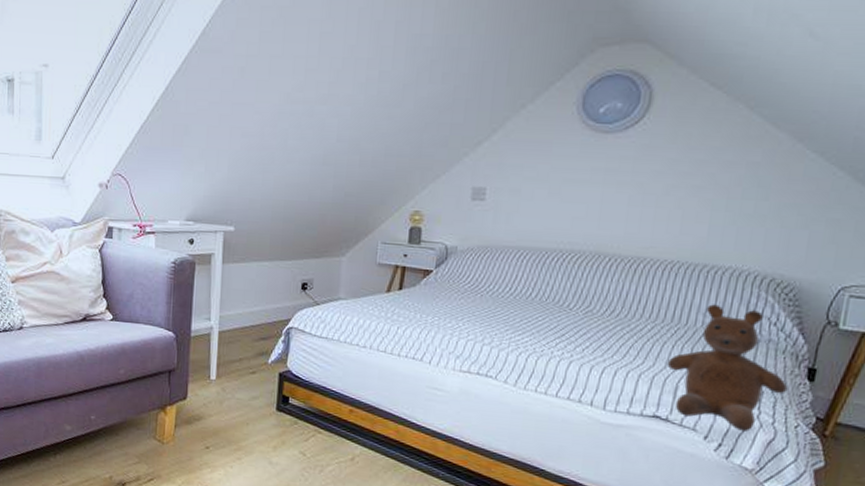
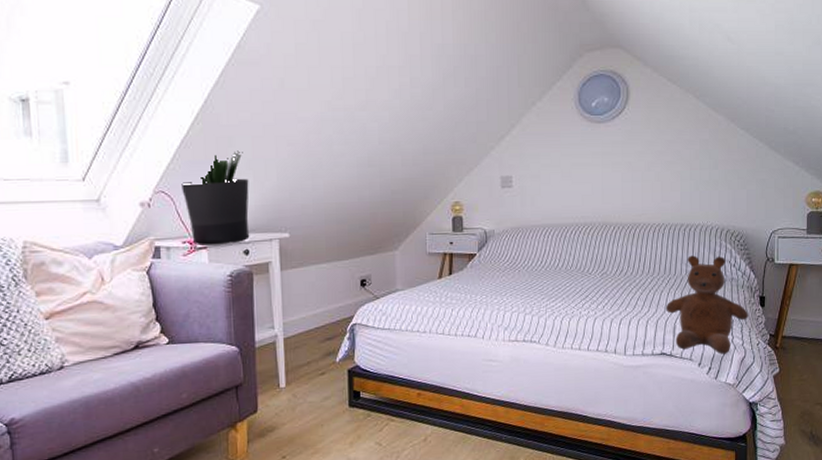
planter: none [137,139,200,233] -> present [181,150,250,247]

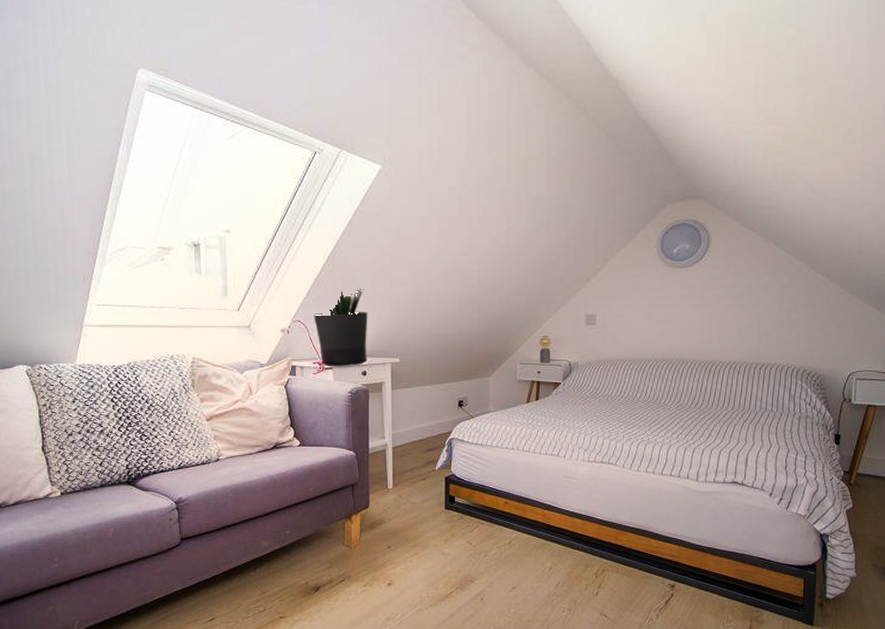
teddy bear: present [665,255,749,355] -> none [738,392,823,487]

